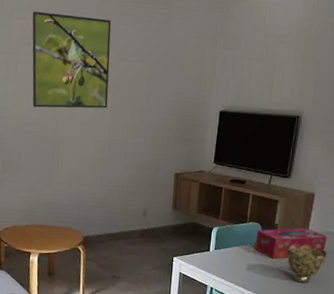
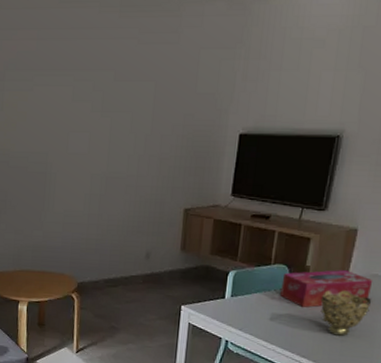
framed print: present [32,11,112,109] -> none [20,30,110,139]

